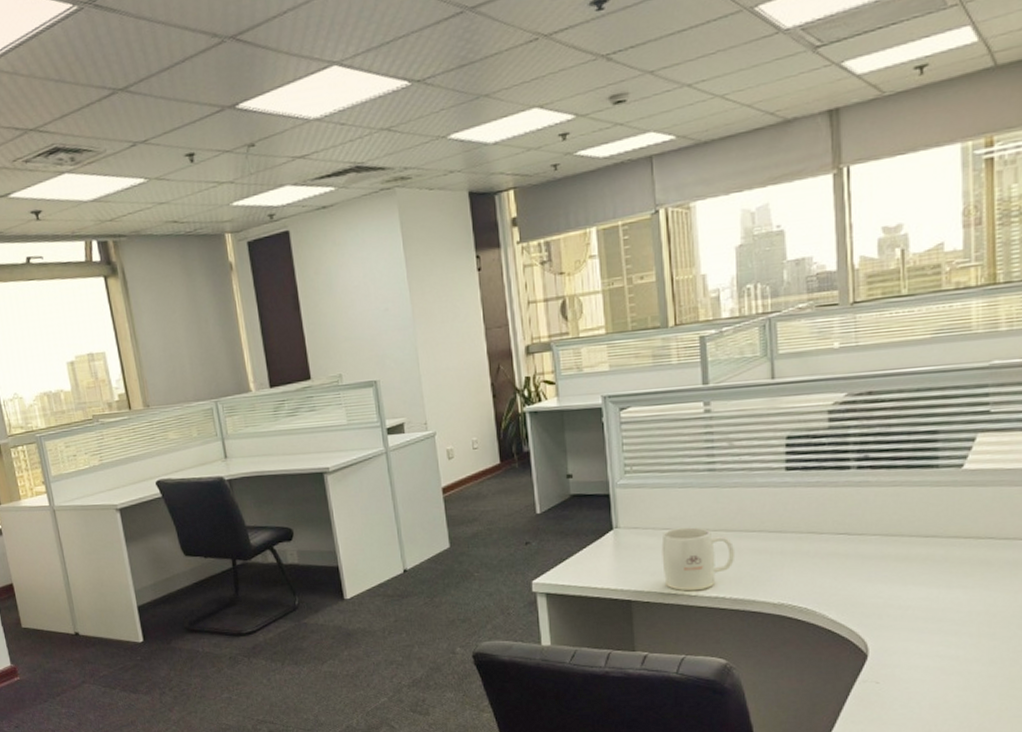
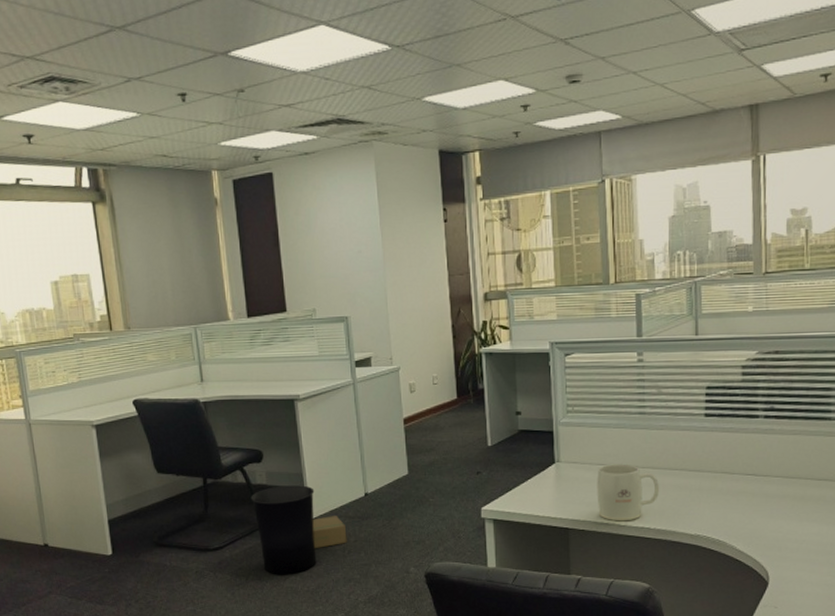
waste bin: none [282,563,355,658] -> present [250,485,317,574]
box: none [348,595,387,630] -> present [312,516,347,548]

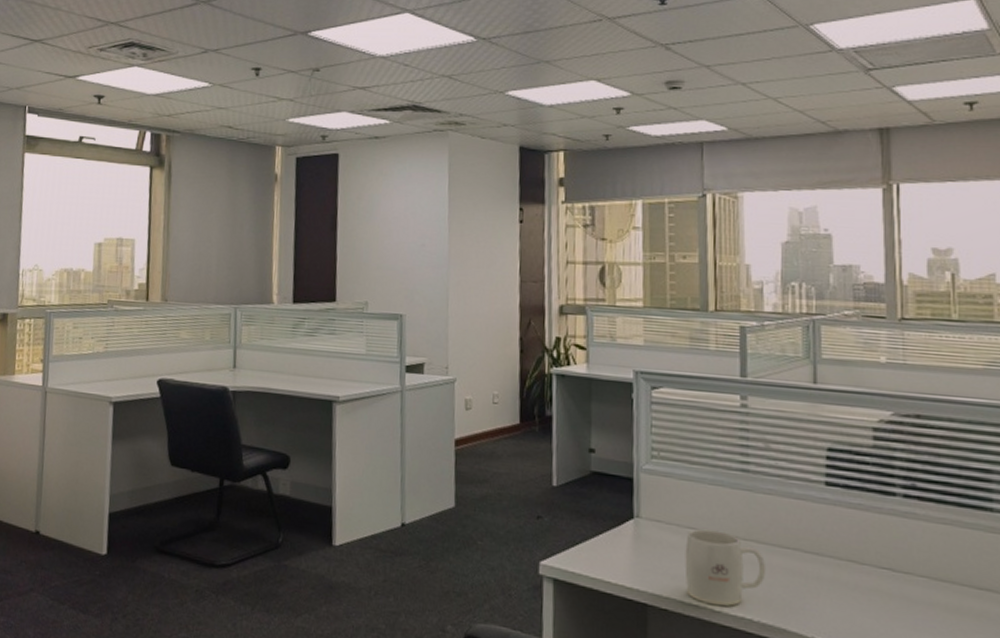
waste bin: present [250,485,317,574] -> none [269,500,344,611]
box: present [312,516,347,548] -> none [335,545,376,584]

